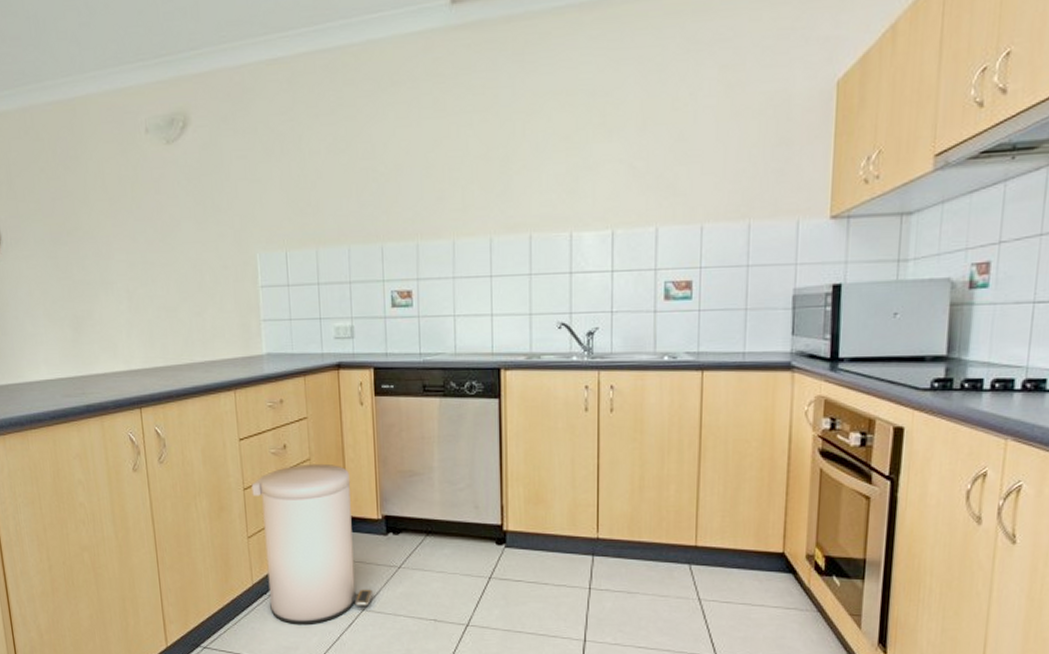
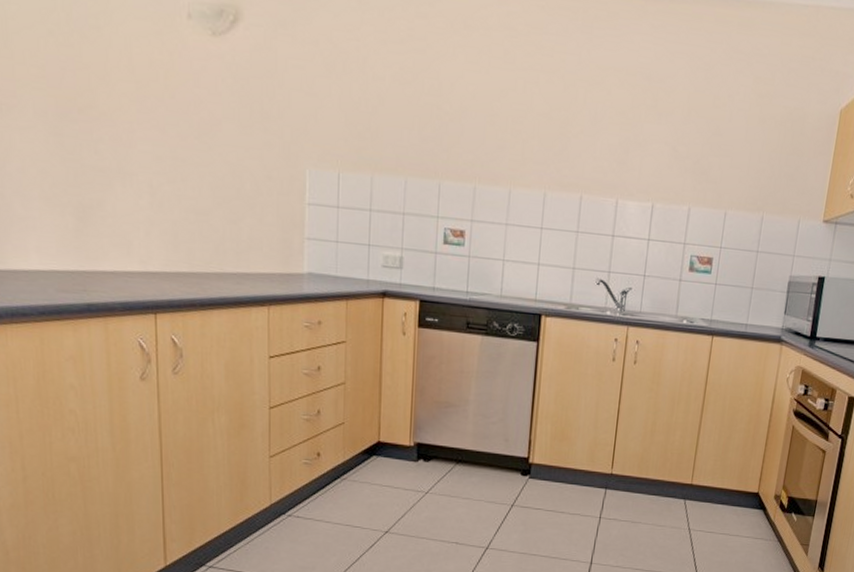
pedal bin: present [251,463,374,626] -> none [278,387,399,546]

